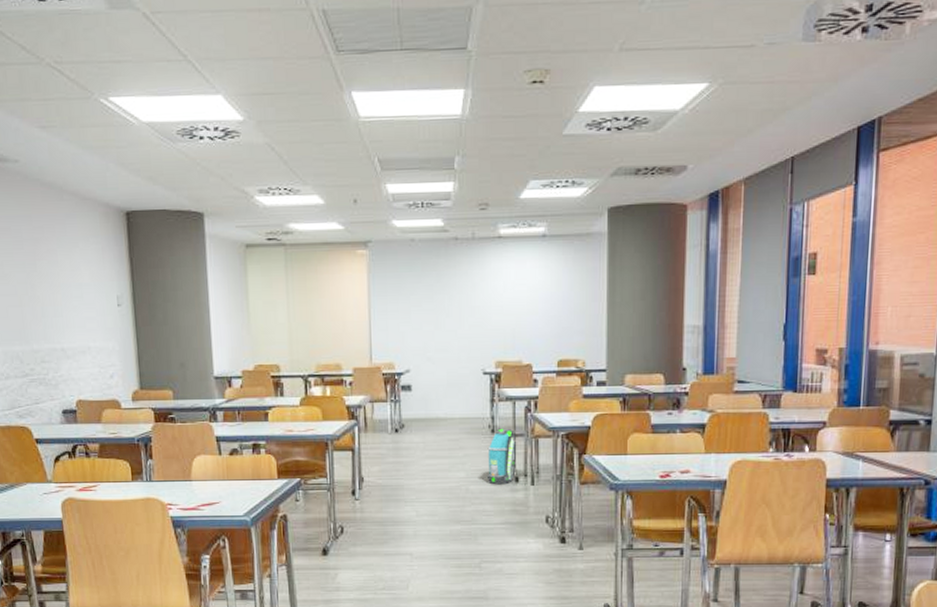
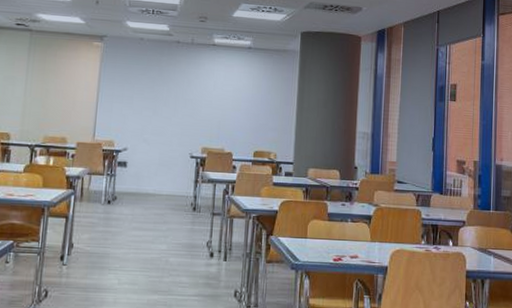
backpack: present [486,428,517,485] -> none [185,207,215,259]

